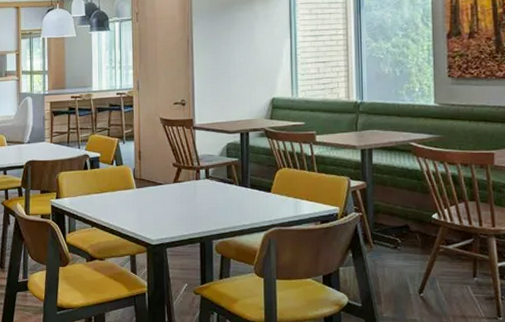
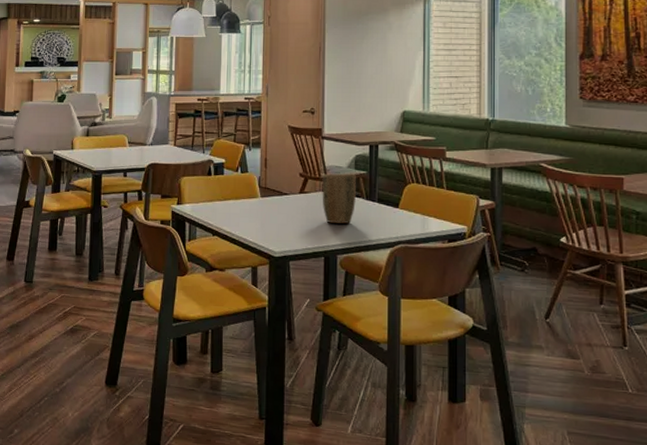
plant pot: none [195,161,230,210] -> present [322,173,357,224]

